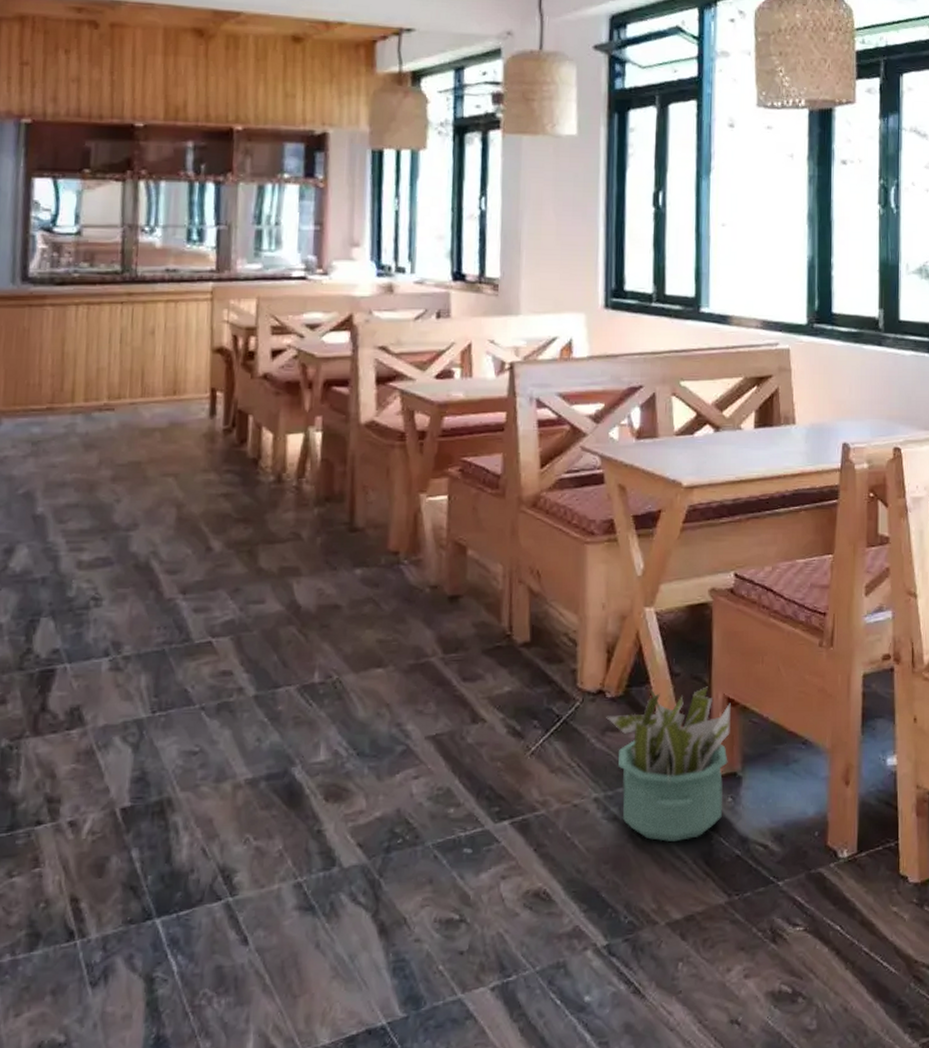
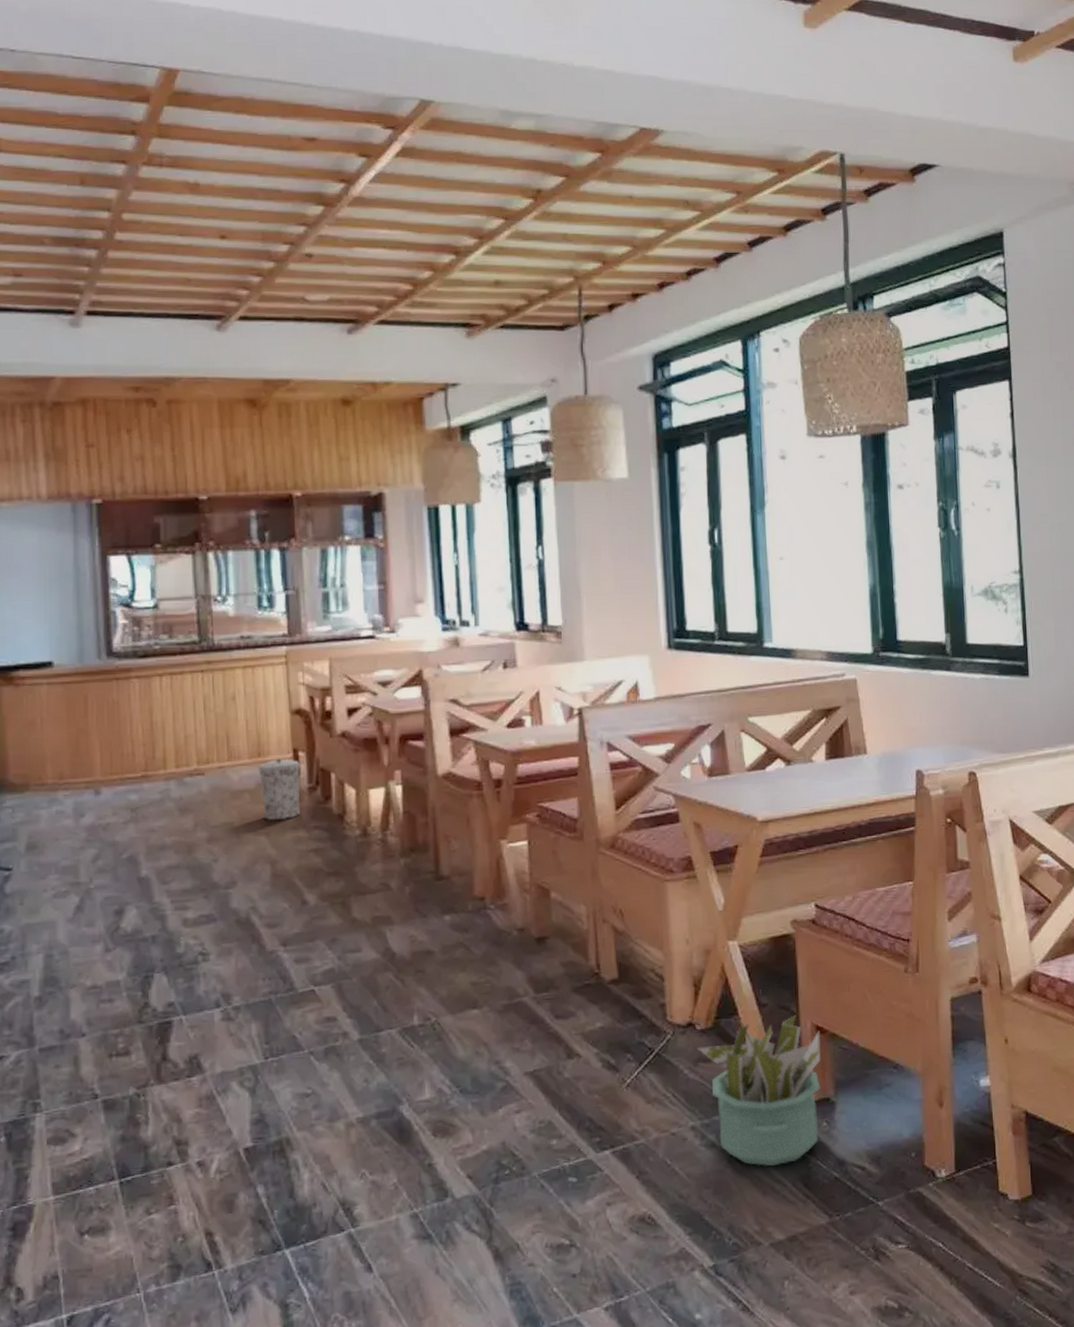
trash can: none [172,397,217,461] -> present [258,758,300,820]

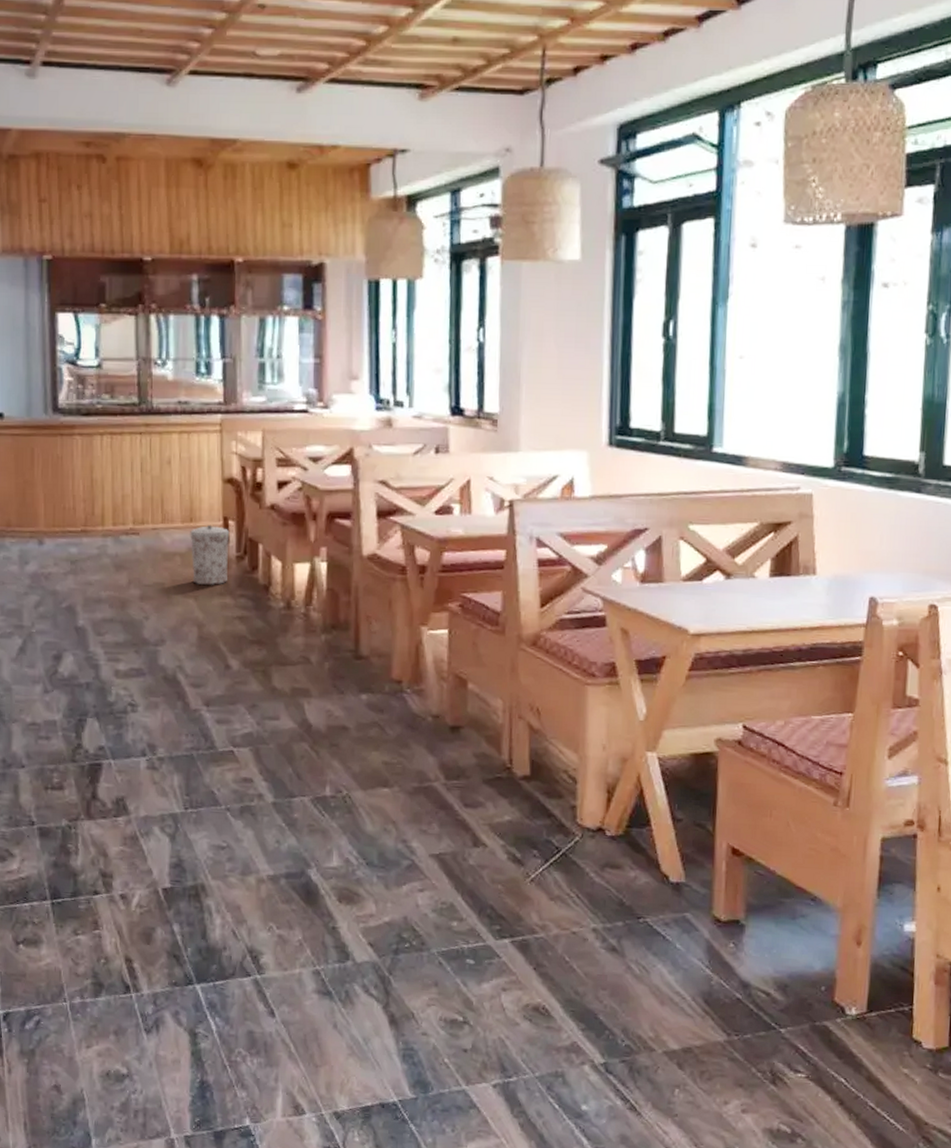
decorative plant: present [697,1015,821,1167] -> none [605,829,735,979]

